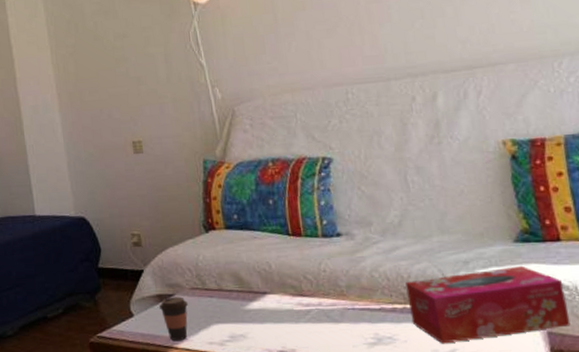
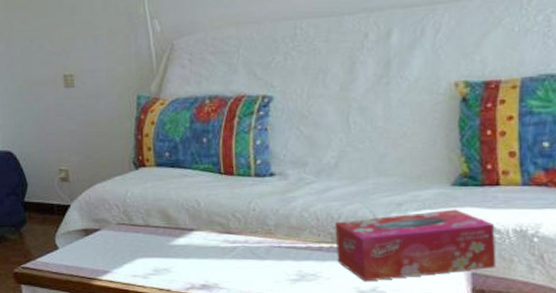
coffee cup: present [159,296,188,340] -> none [85,231,113,273]

